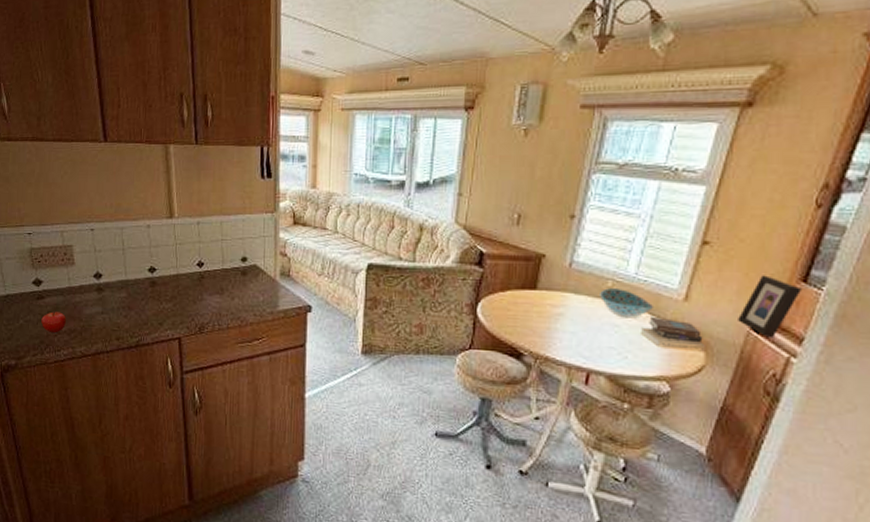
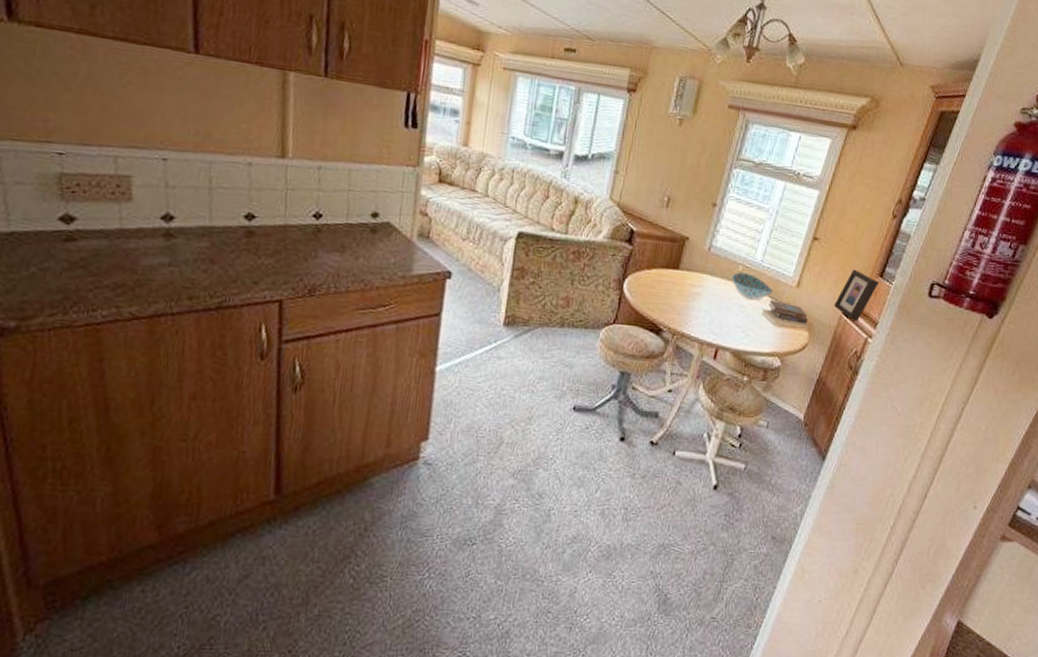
fruit: present [41,311,66,334] -> none [68,259,111,288]

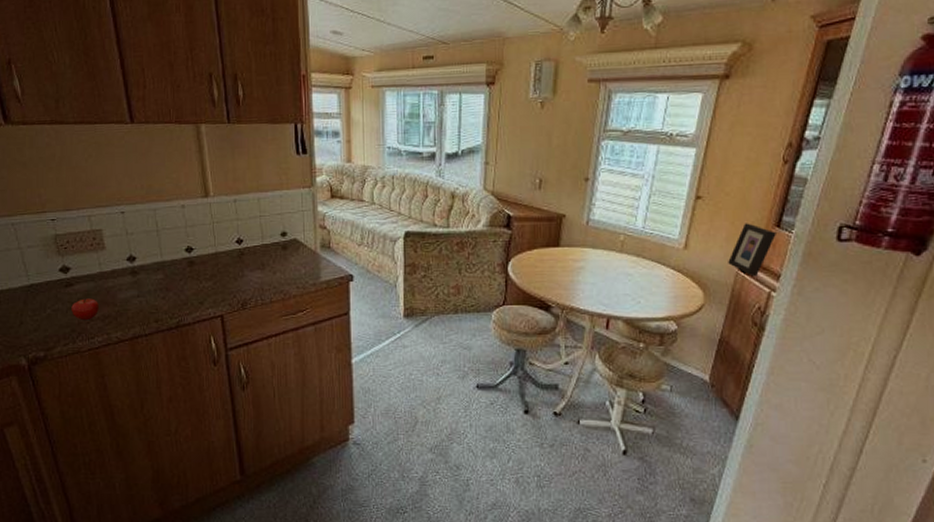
fruit: none [68,259,111,288] -> present [71,298,99,321]
bowl: present [731,272,774,301] -> none [614,242,660,267]
books: present [760,299,811,332] -> none [649,264,705,293]

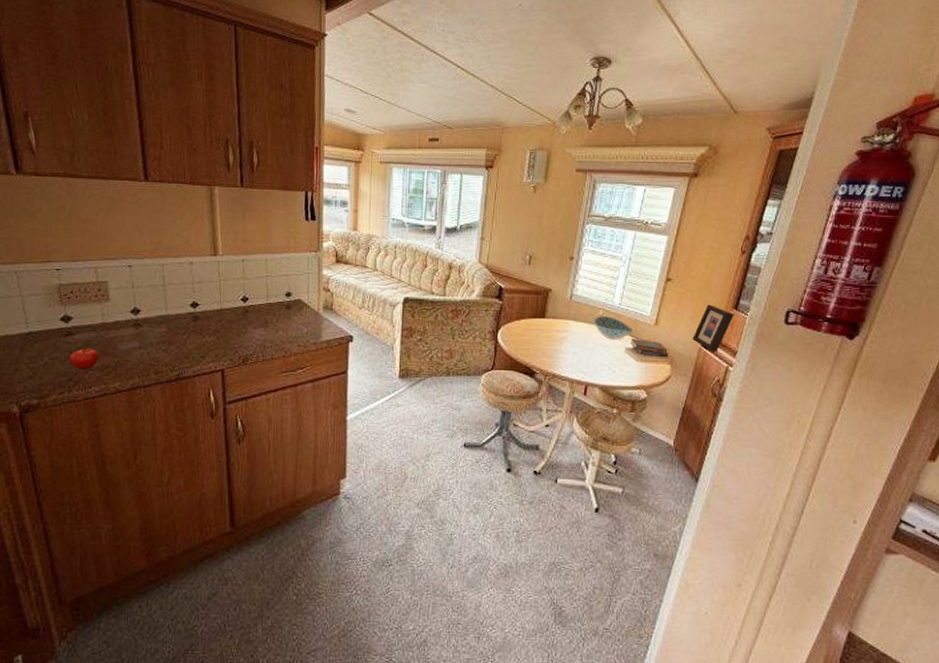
bowl: none [614,242,660,267] -> present [594,316,634,340]
books: none [649,264,705,293] -> present [624,338,672,365]

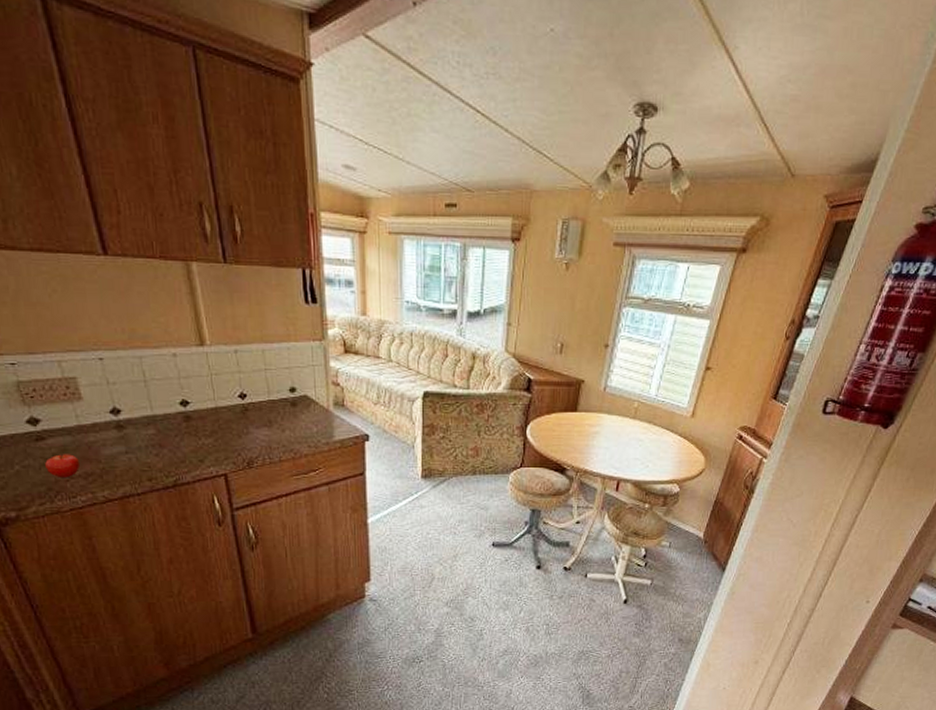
bowl: present [594,316,634,340] -> none [628,409,670,434]
books: present [624,338,672,365] -> none [658,431,707,458]
picture frame: present [693,304,734,353] -> none [729,394,773,444]

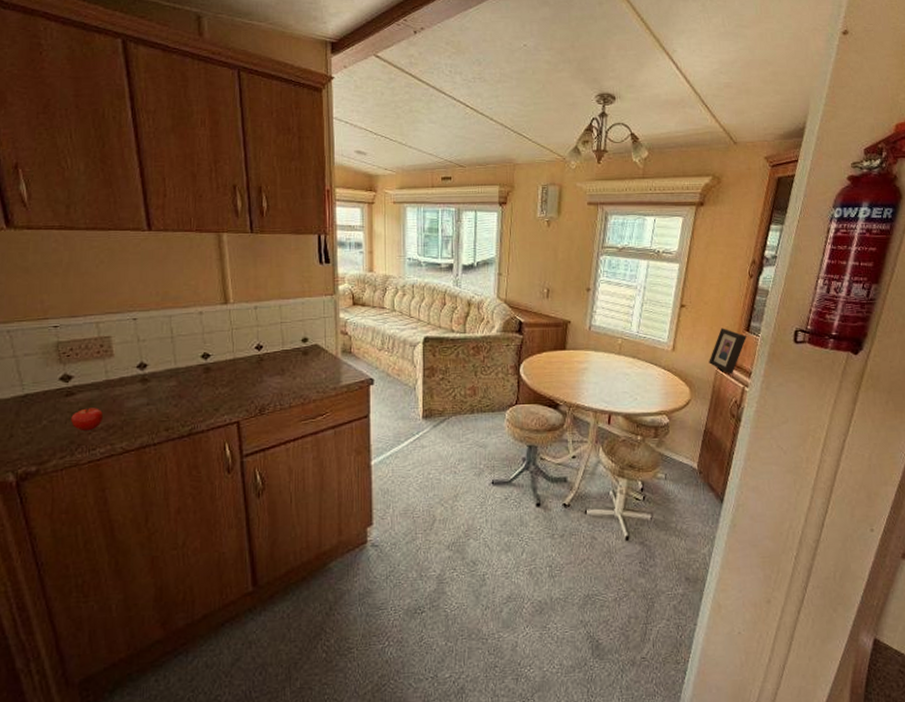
picture frame: none [729,394,773,444] -> present [709,328,747,374]

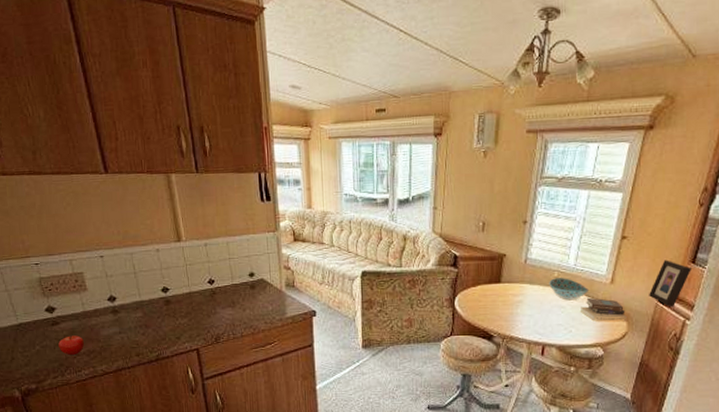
bowl: none [613,345,653,368] -> present [549,278,590,301]
books: none [644,364,691,390] -> present [580,297,628,322]

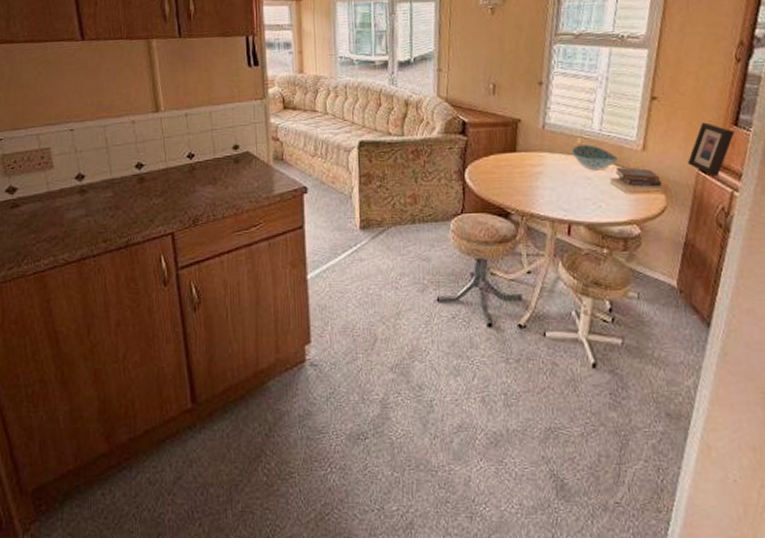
fruit: present [58,335,84,356] -> none [17,219,45,243]

